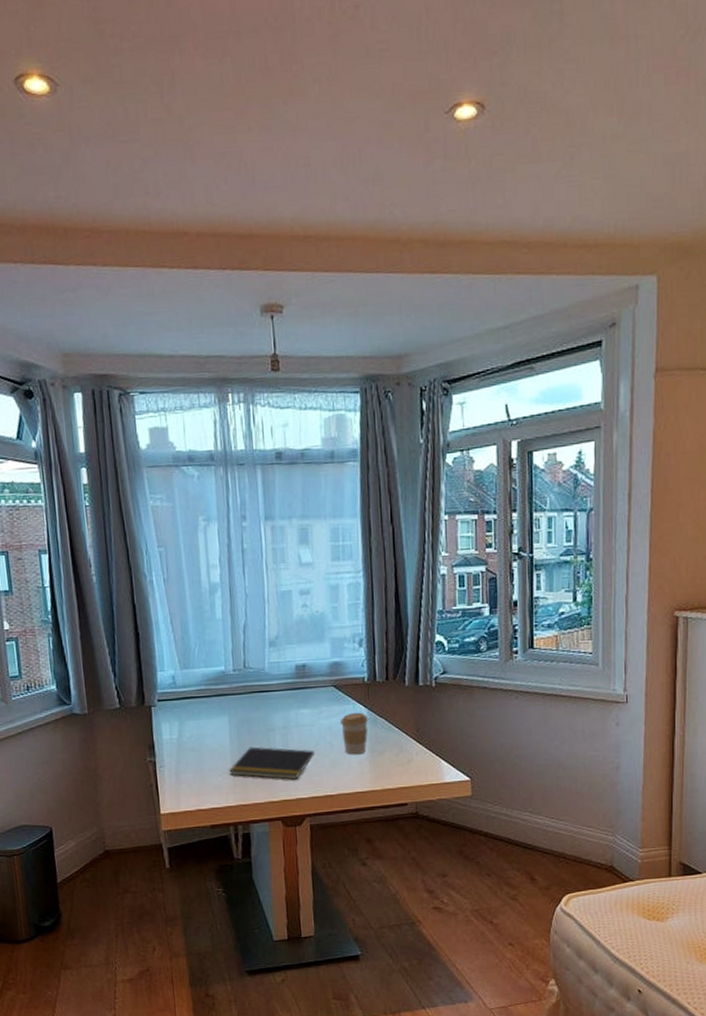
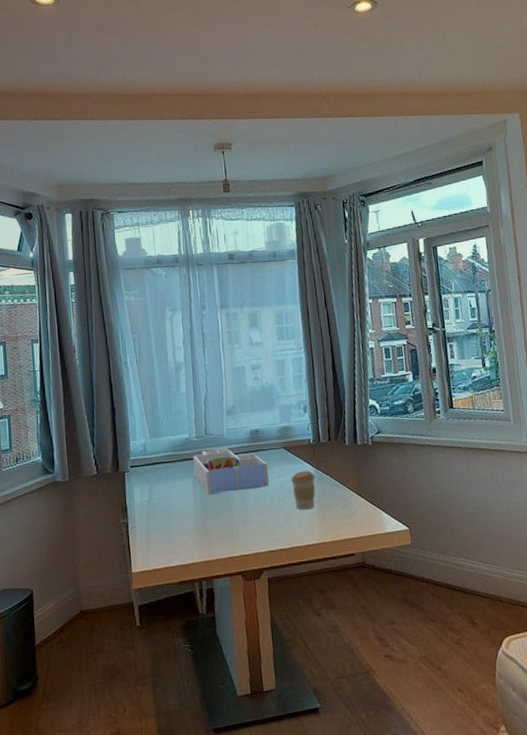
desk organizer: none [229,684,316,735] -> present [193,448,270,495]
notepad: present [229,746,314,780] -> none [193,505,269,536]

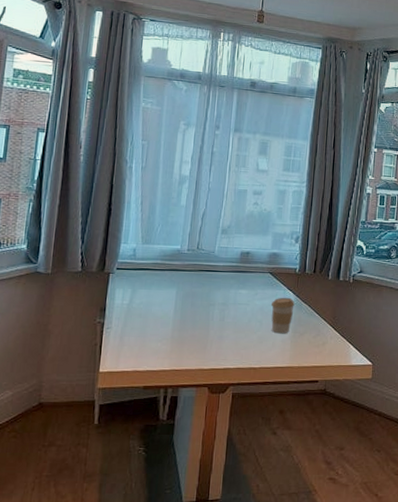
desk organizer: present [193,448,270,495] -> none [179,264,252,307]

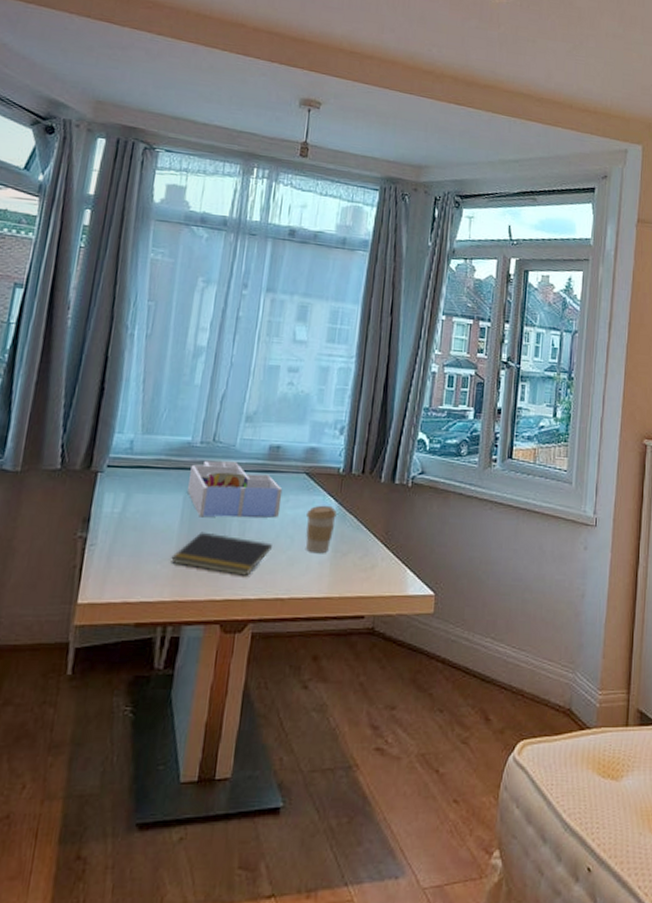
notepad: none [168,318,246,351] -> present [170,532,272,576]
desk organizer: none [179,264,252,307] -> present [188,460,283,518]

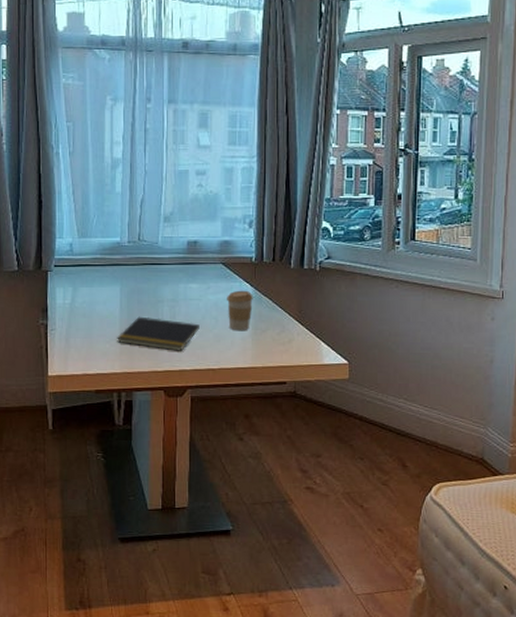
desk organizer: present [188,460,283,518] -> none [123,257,203,305]

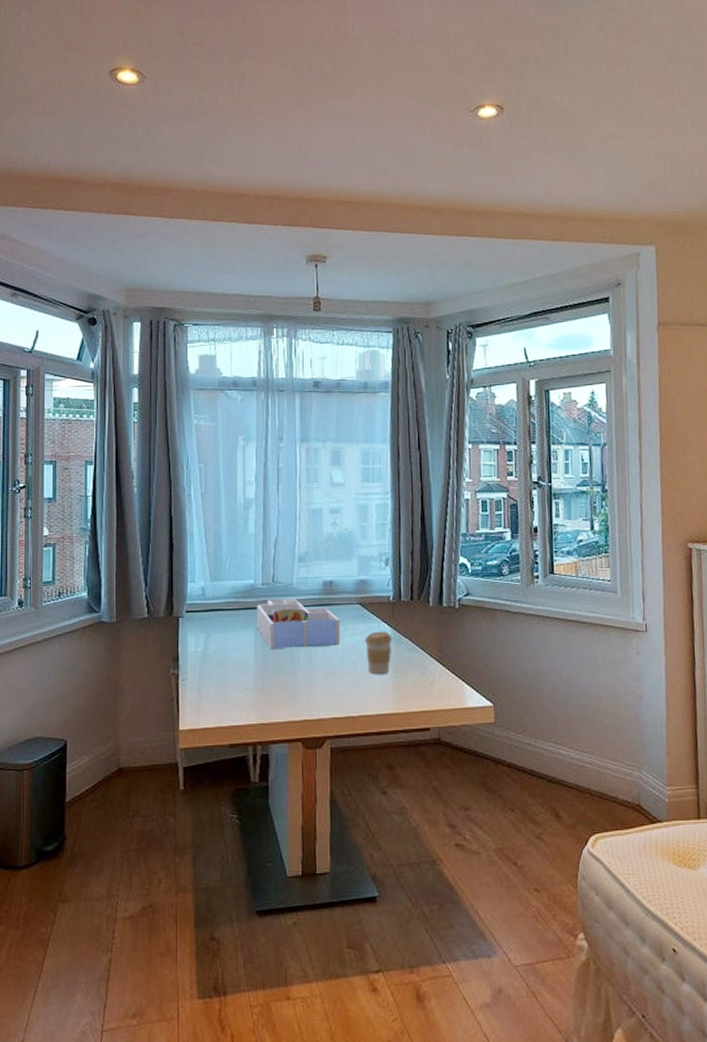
notepad: present [117,316,200,351] -> none [252,662,338,699]
desk organizer: none [123,257,203,305] -> present [257,599,341,650]

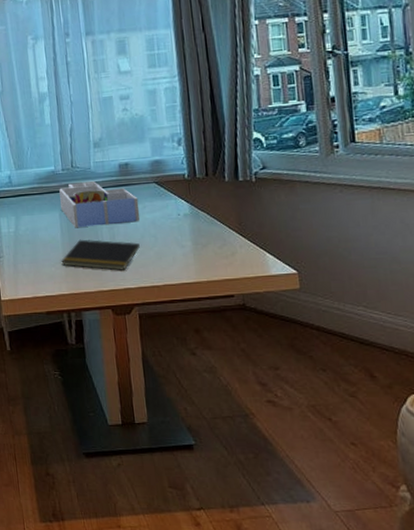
notepad: none [252,662,338,699] -> present [61,239,140,271]
coffee cup: present [365,631,392,675] -> none [163,206,191,248]

